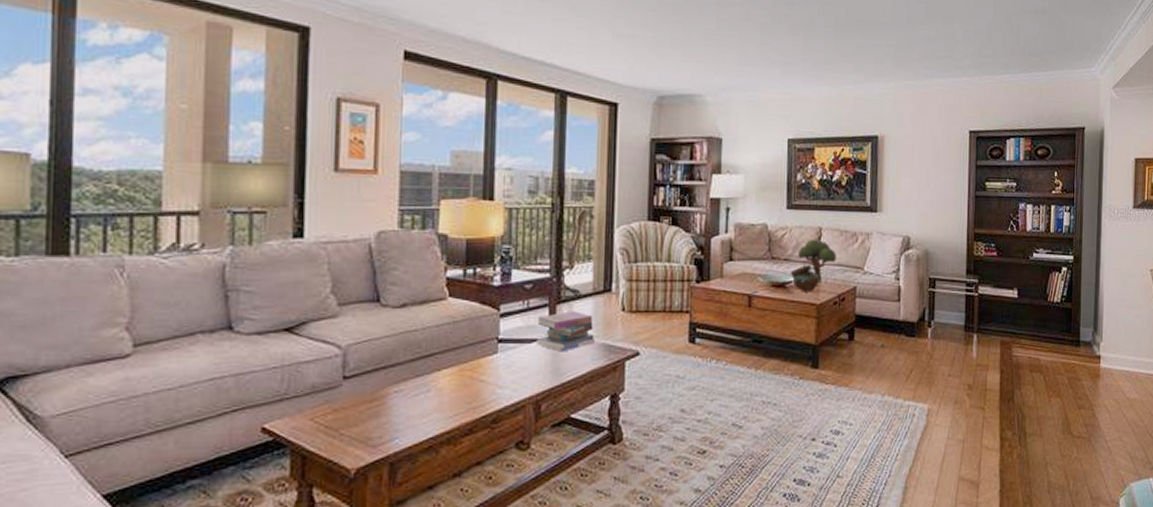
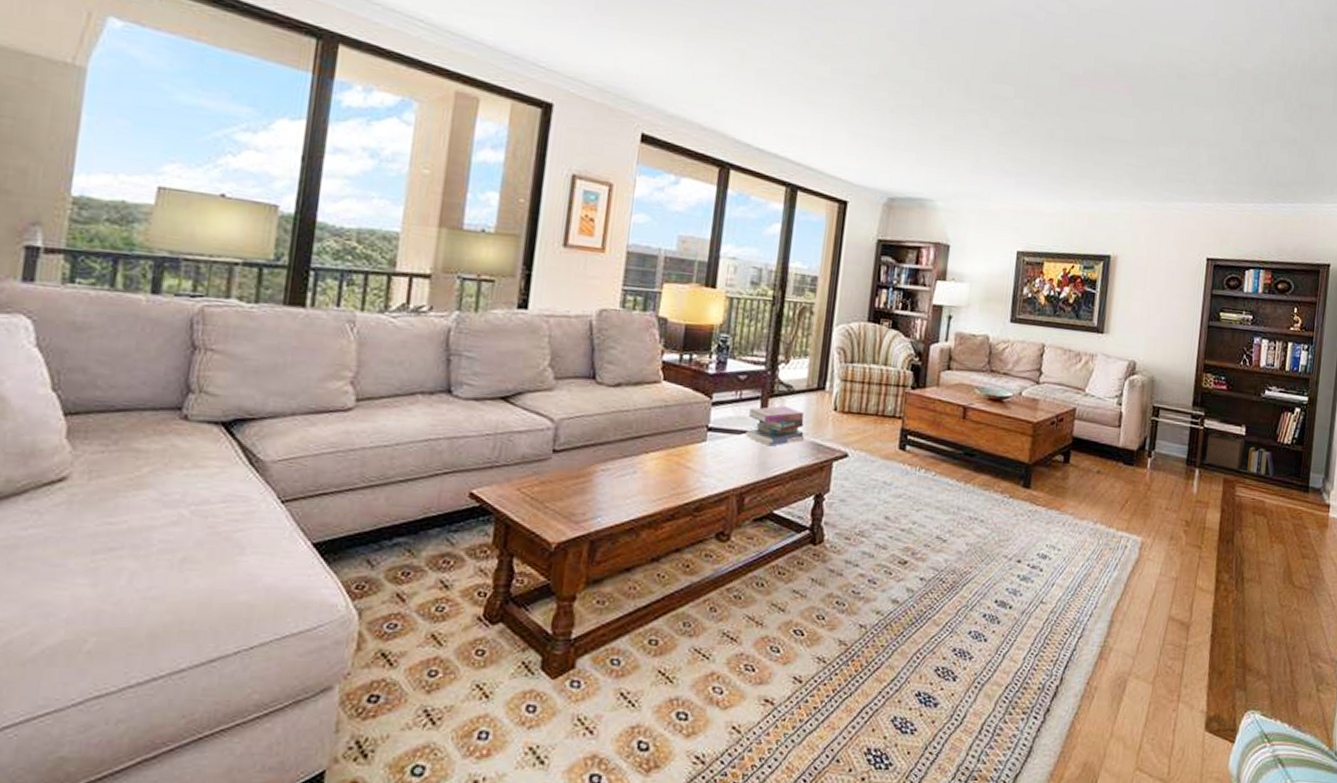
decorative tree: present [790,239,836,292] -> none [1008,355,1058,409]
decorative box: none [981,298,1018,332] -> present [1204,433,1245,471]
books: none [1021,307,1048,335] -> present [1247,446,1275,477]

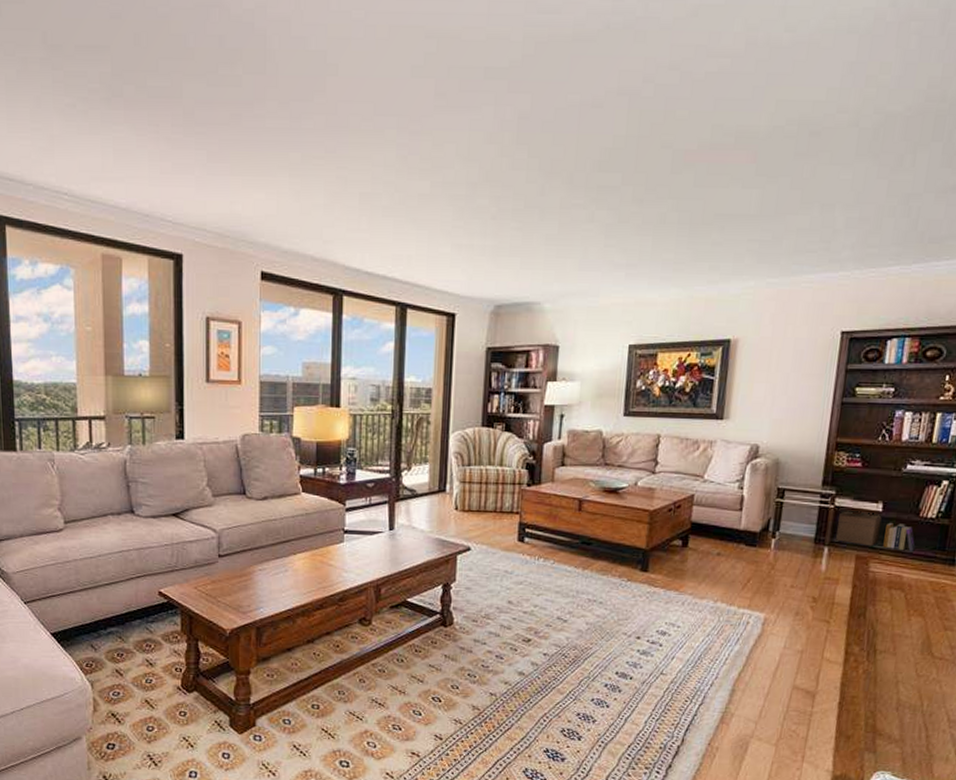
books: present [745,406,804,447] -> none [377,508,429,544]

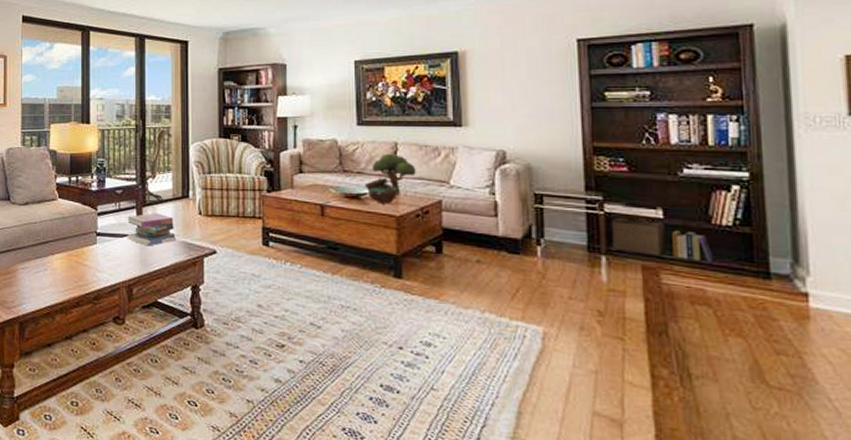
books: none [377,508,429,544] -> present [127,213,176,247]
decorative tree: none [623,446,675,498] -> present [364,153,416,204]

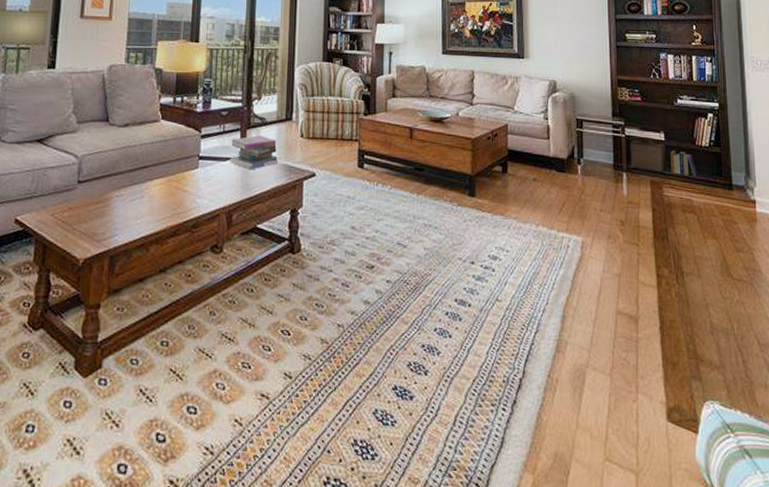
decorative tree: present [364,153,416,204] -> none [446,80,488,127]

